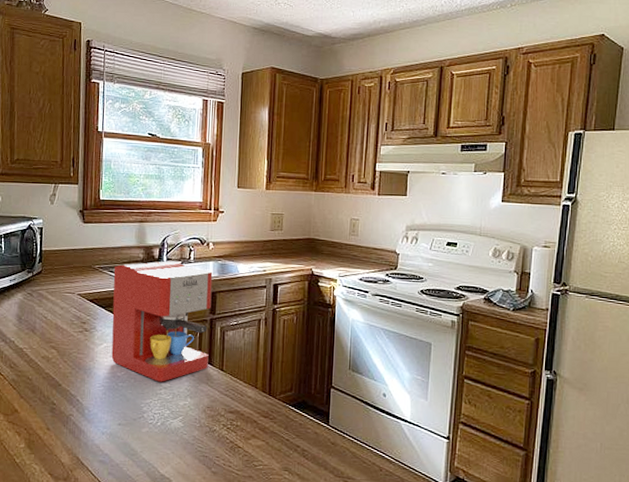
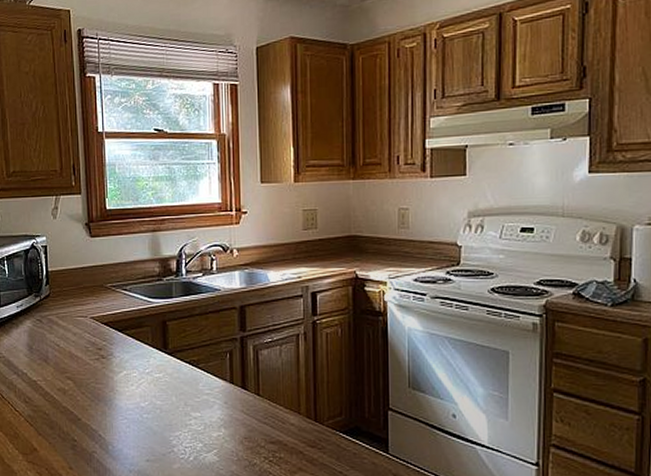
coffee maker: present [111,261,213,382] -> none [128,273,242,412]

